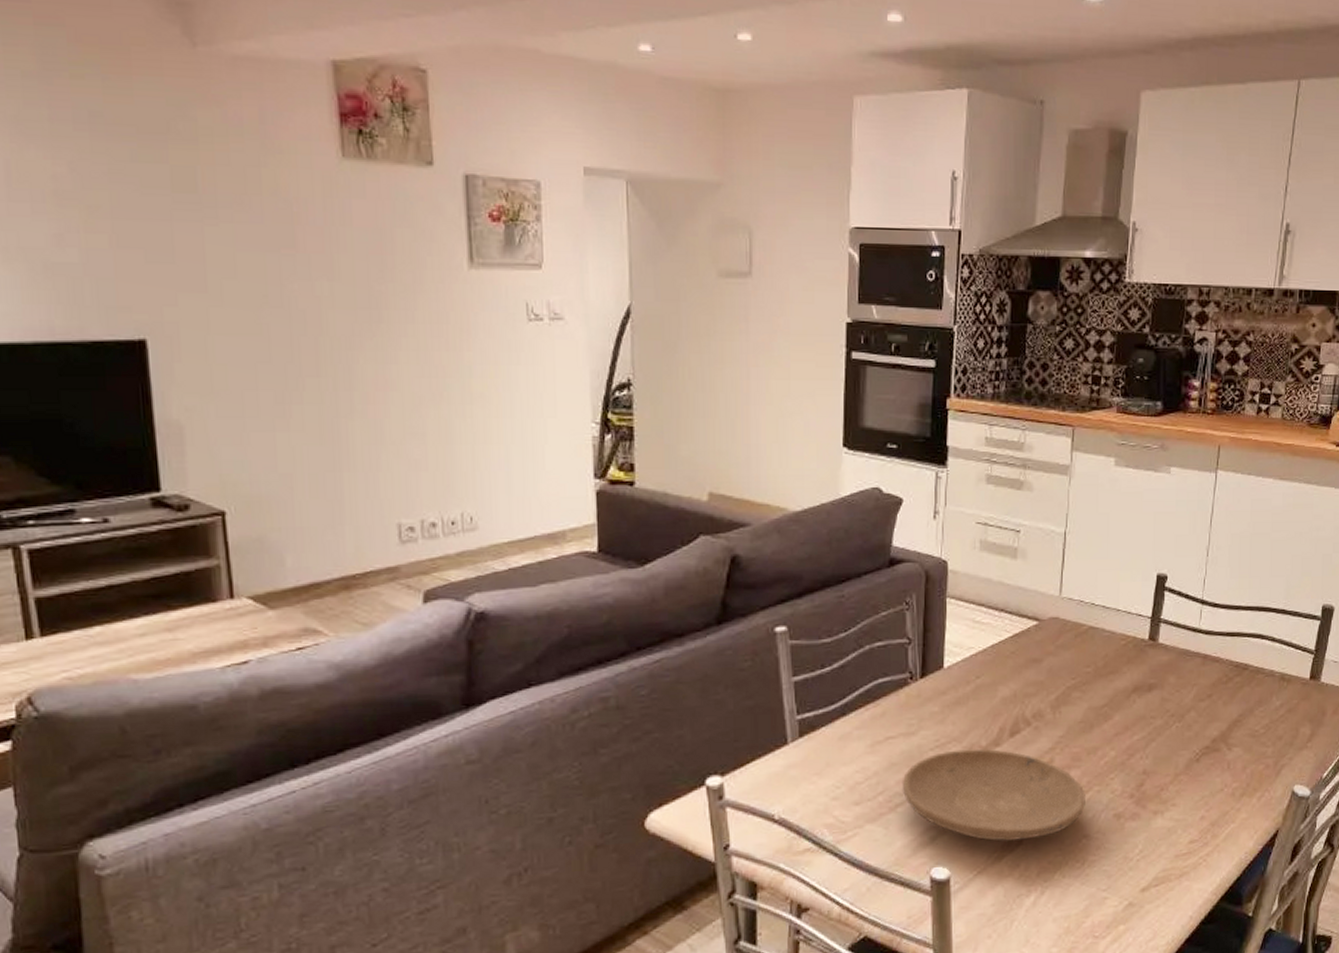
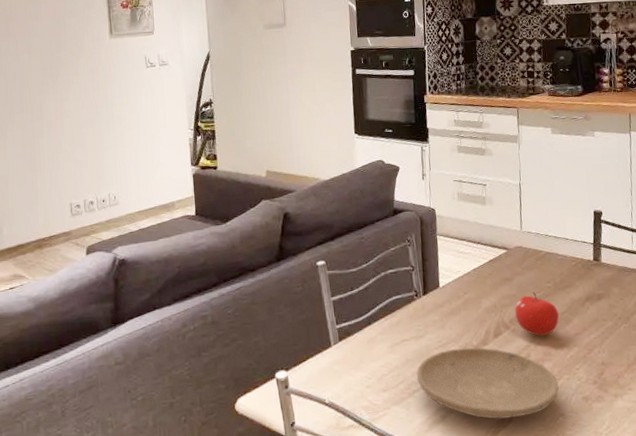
fruit: none [1040,678,1096,736] -> present [515,291,559,336]

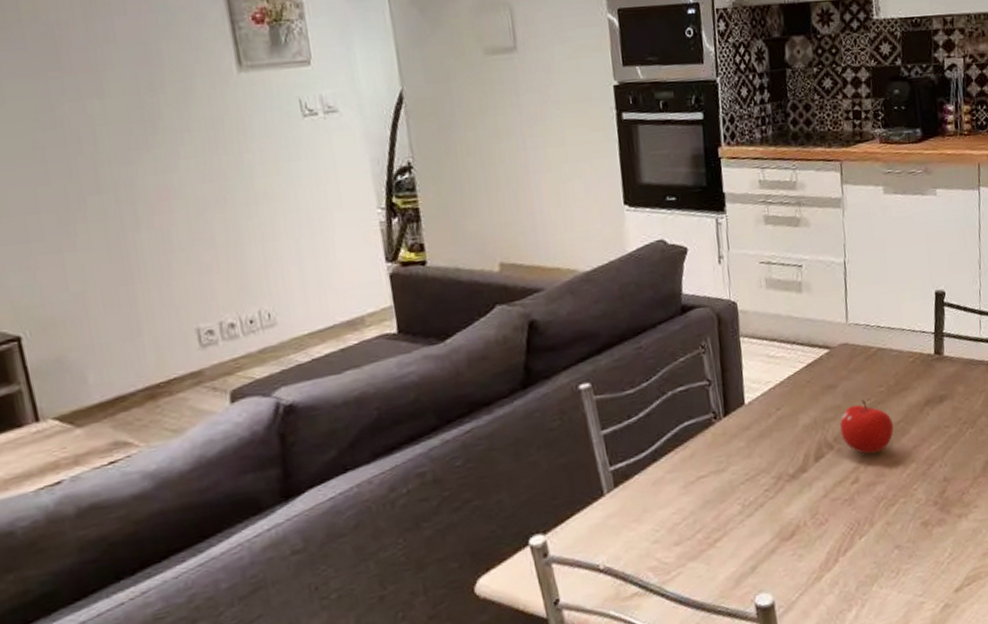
plate: present [416,347,559,419] -> none [717,475,894,563]

